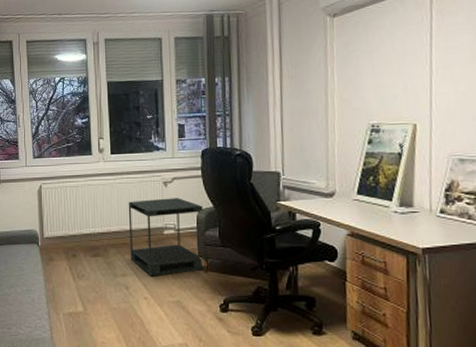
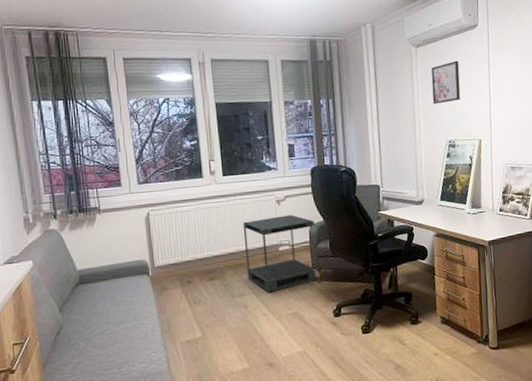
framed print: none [350,30,390,82] -> present [431,60,461,105]

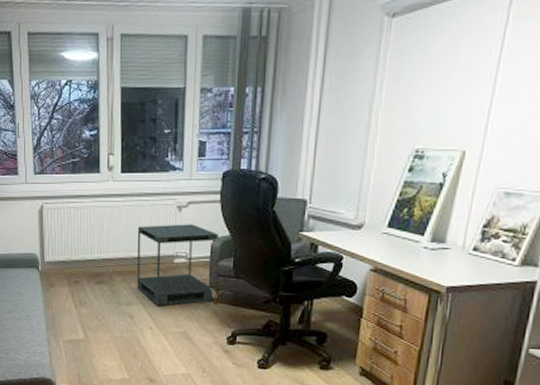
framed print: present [431,60,461,105] -> none [401,36,454,99]

